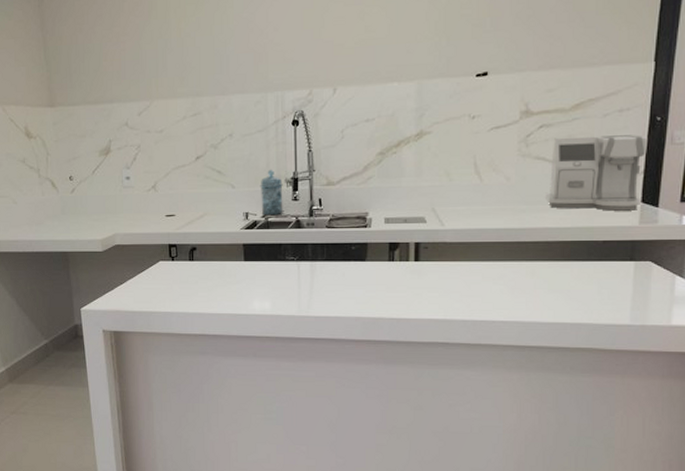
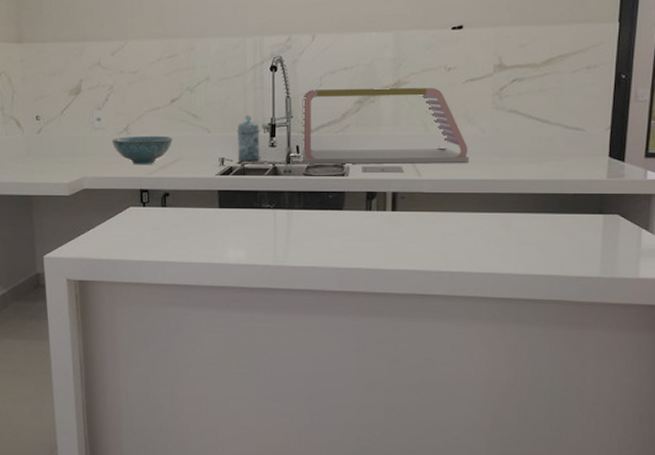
decorative bowl: none [140,192,198,221] -> present [111,135,173,165]
dish rack: none [324,137,494,217] -> present [302,88,469,165]
coffee machine: present [544,135,647,211] -> none [517,91,613,165]

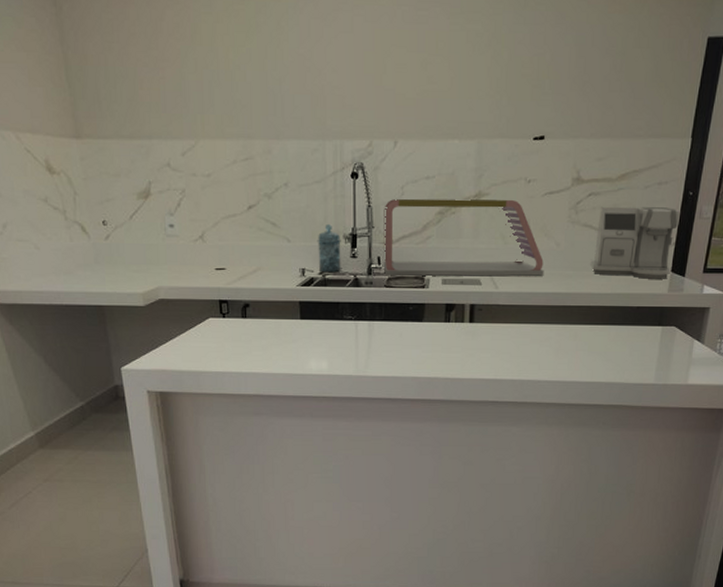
decorative bowl: present [111,135,173,165] -> none [186,244,251,275]
coffee machine: none [517,91,613,165] -> present [589,206,680,279]

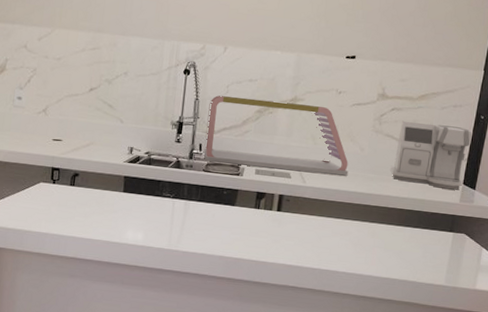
canister: present [317,223,341,273] -> none [145,110,169,154]

